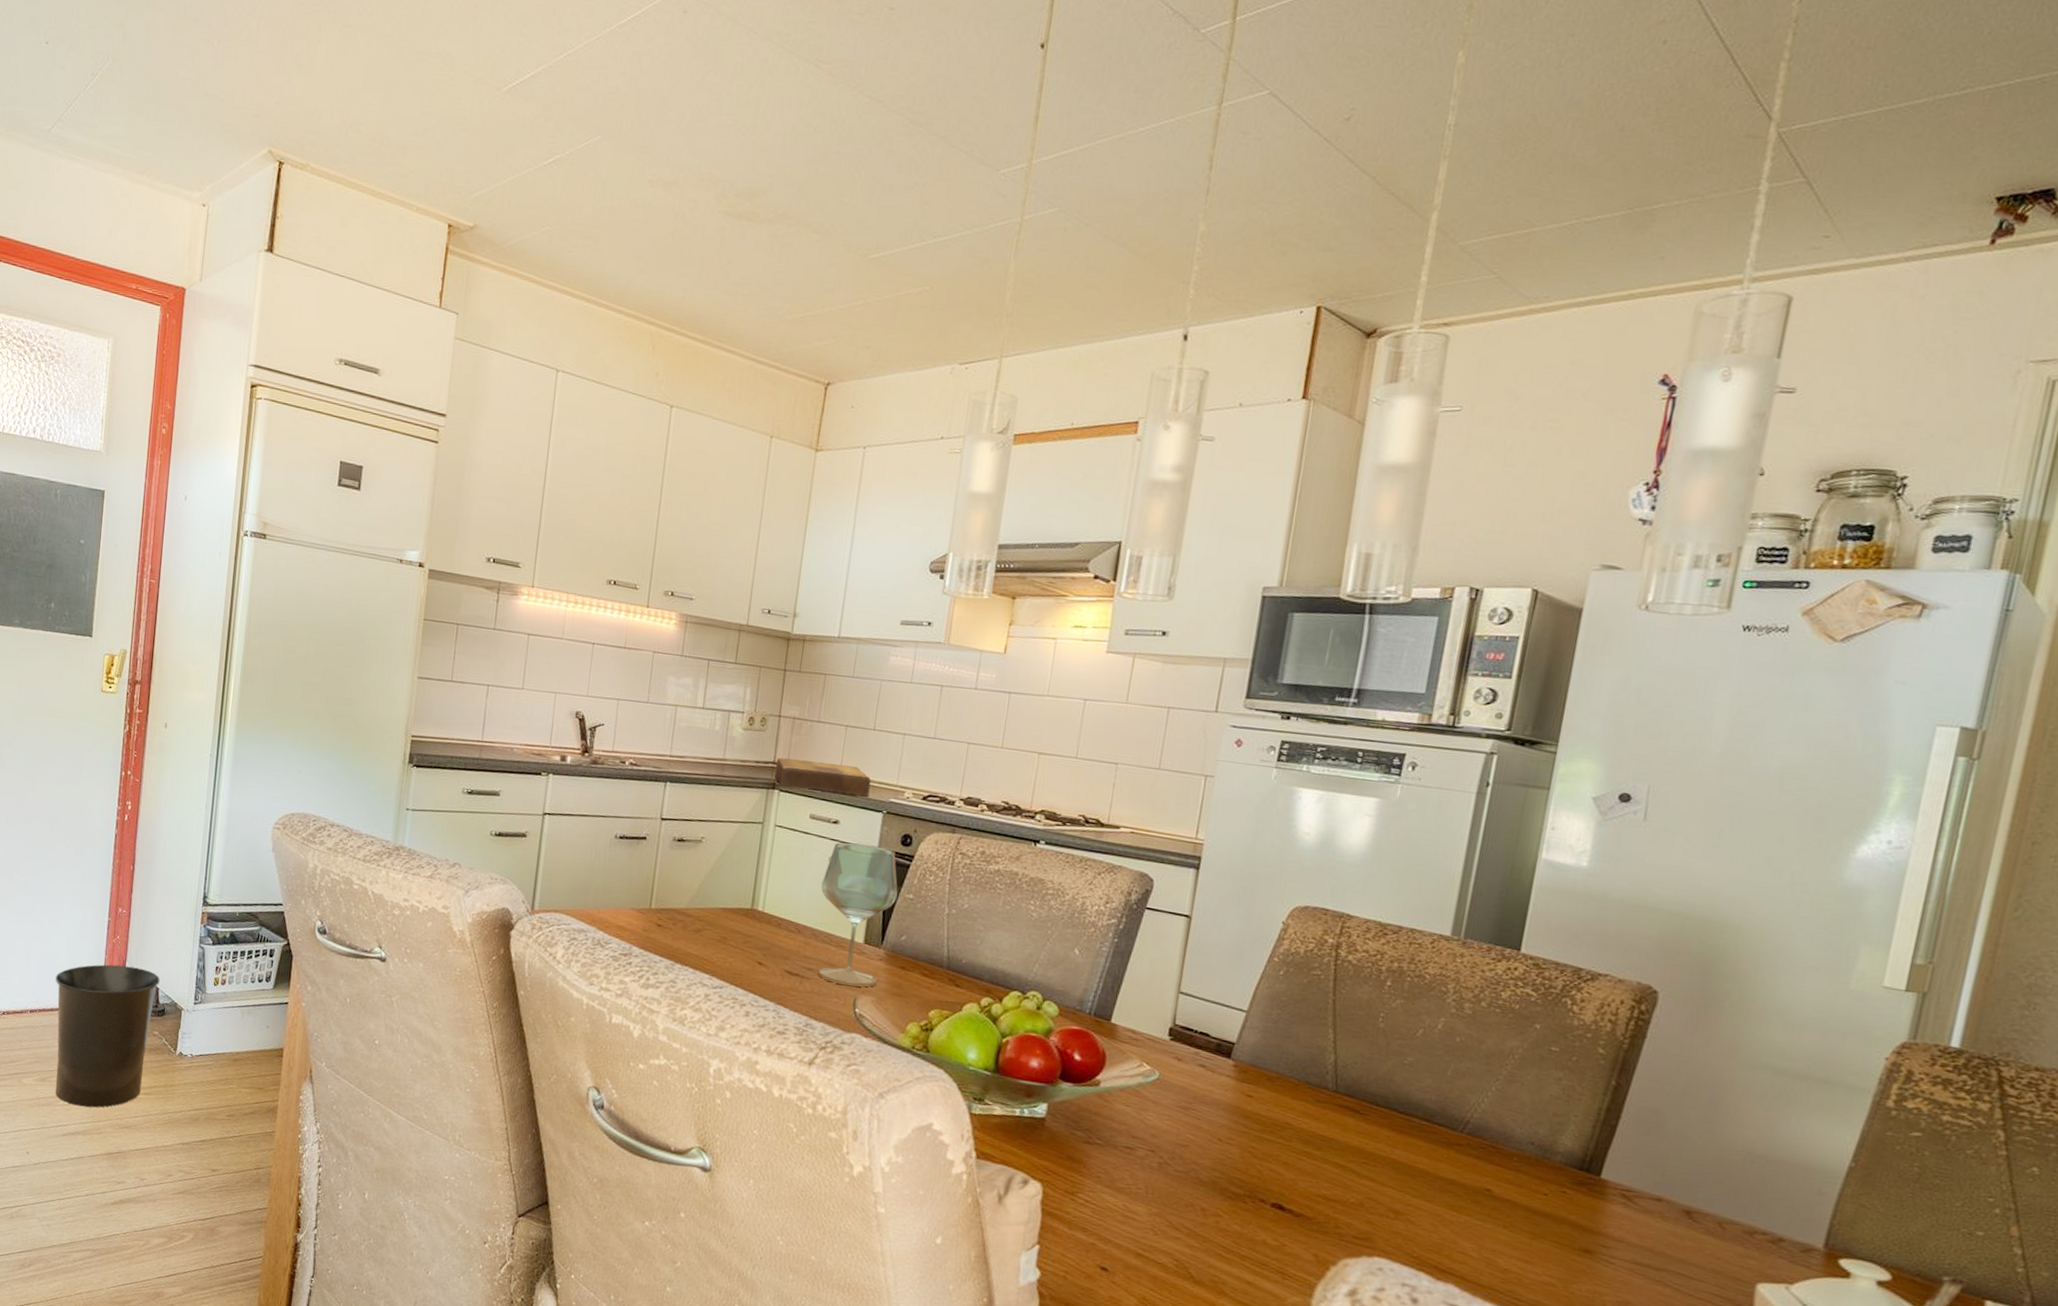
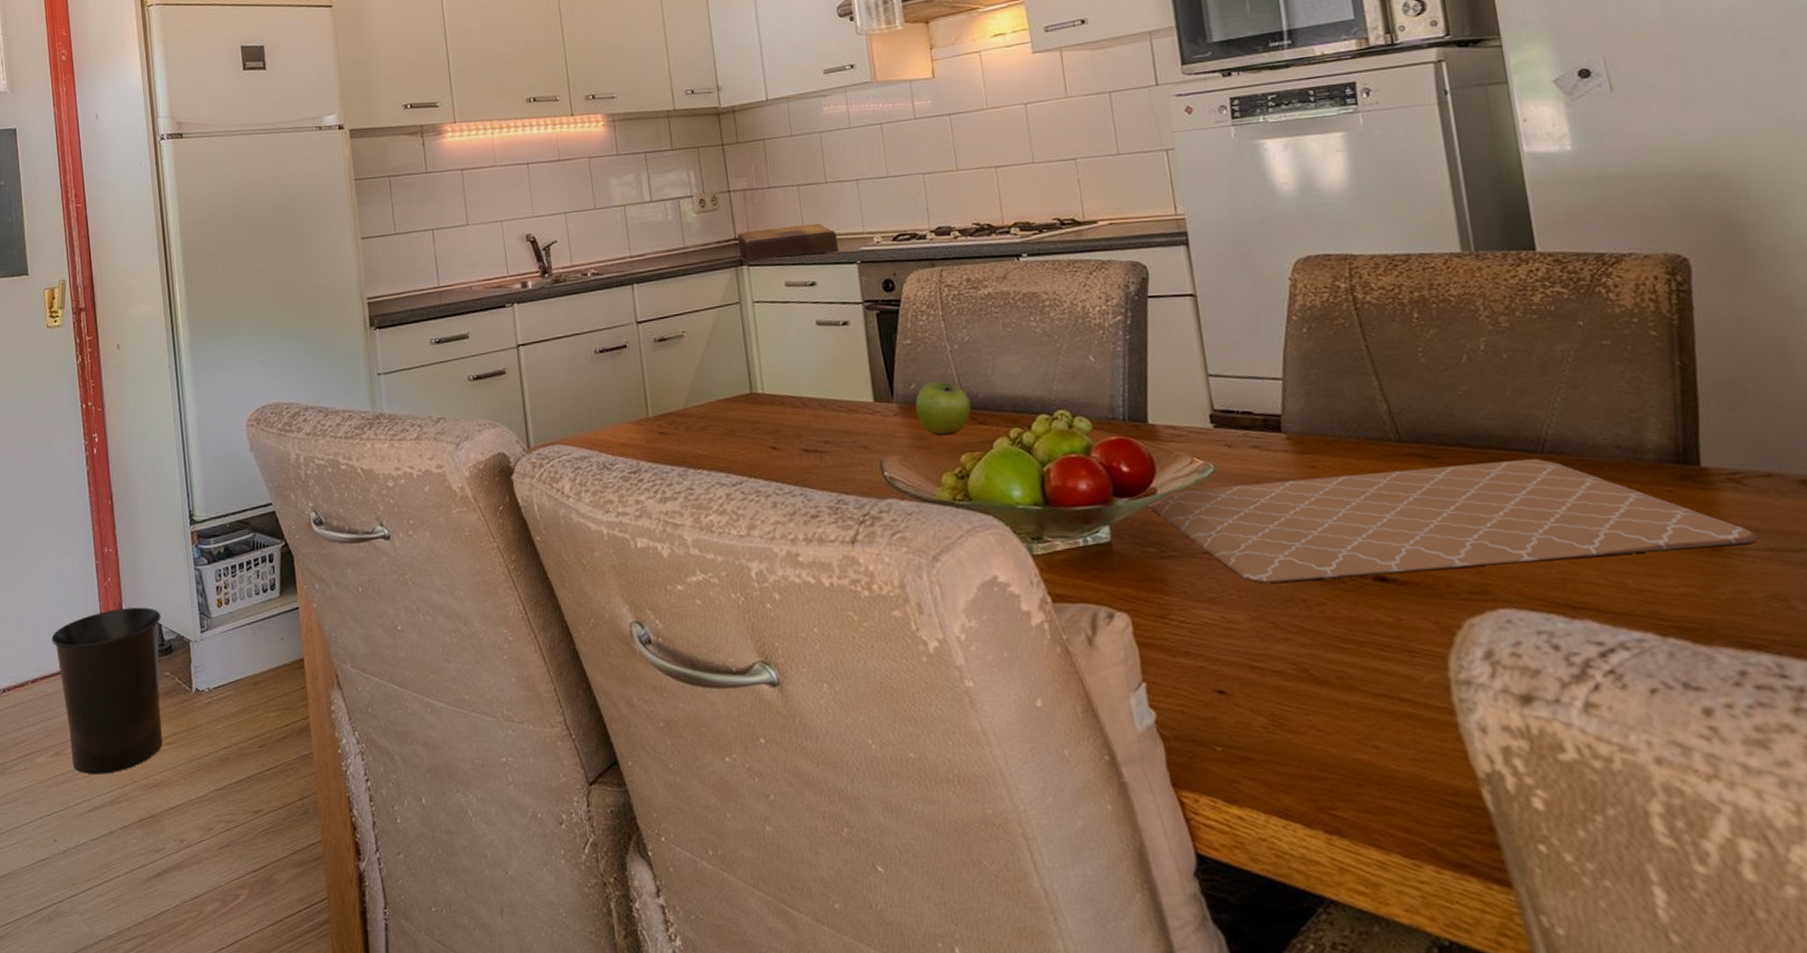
wine glass: present [818,842,898,988] -> none [814,298,900,451]
fruit: none [900,937,954,990] -> present [915,380,972,436]
placemat: none [1087,1088,1629,1254] -> present [1146,459,1759,583]

